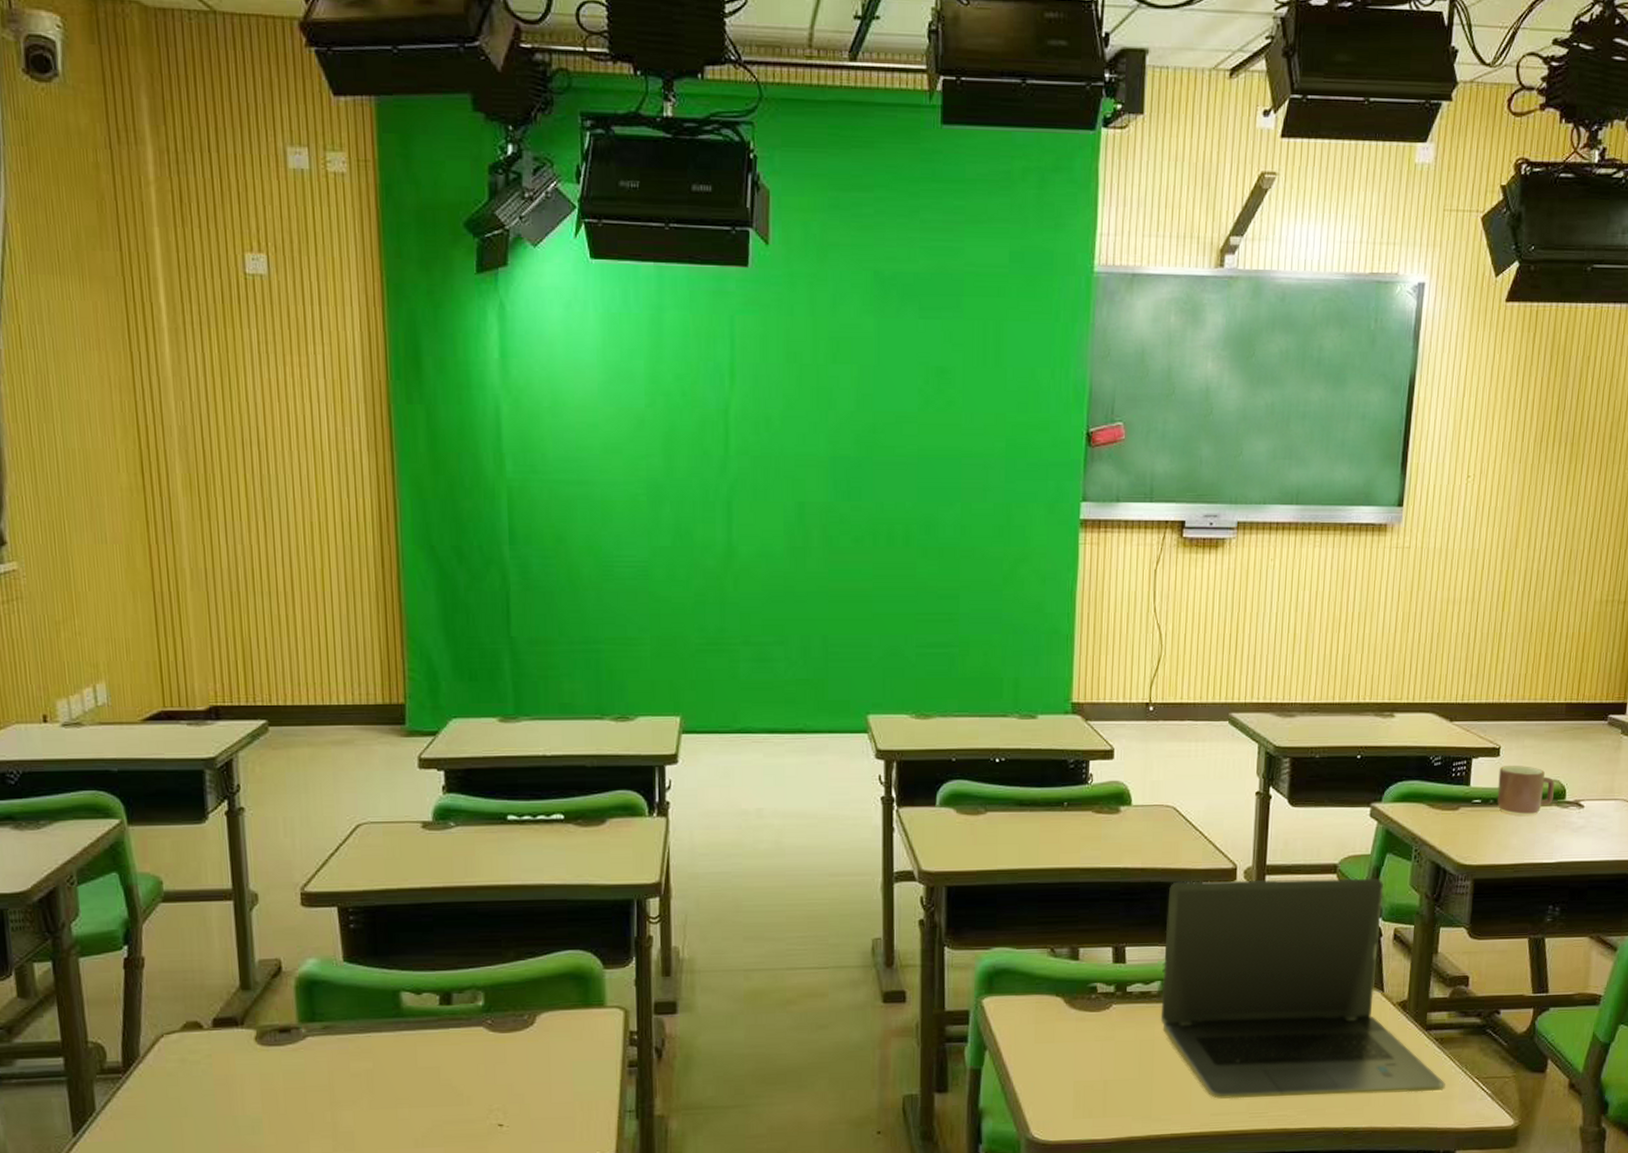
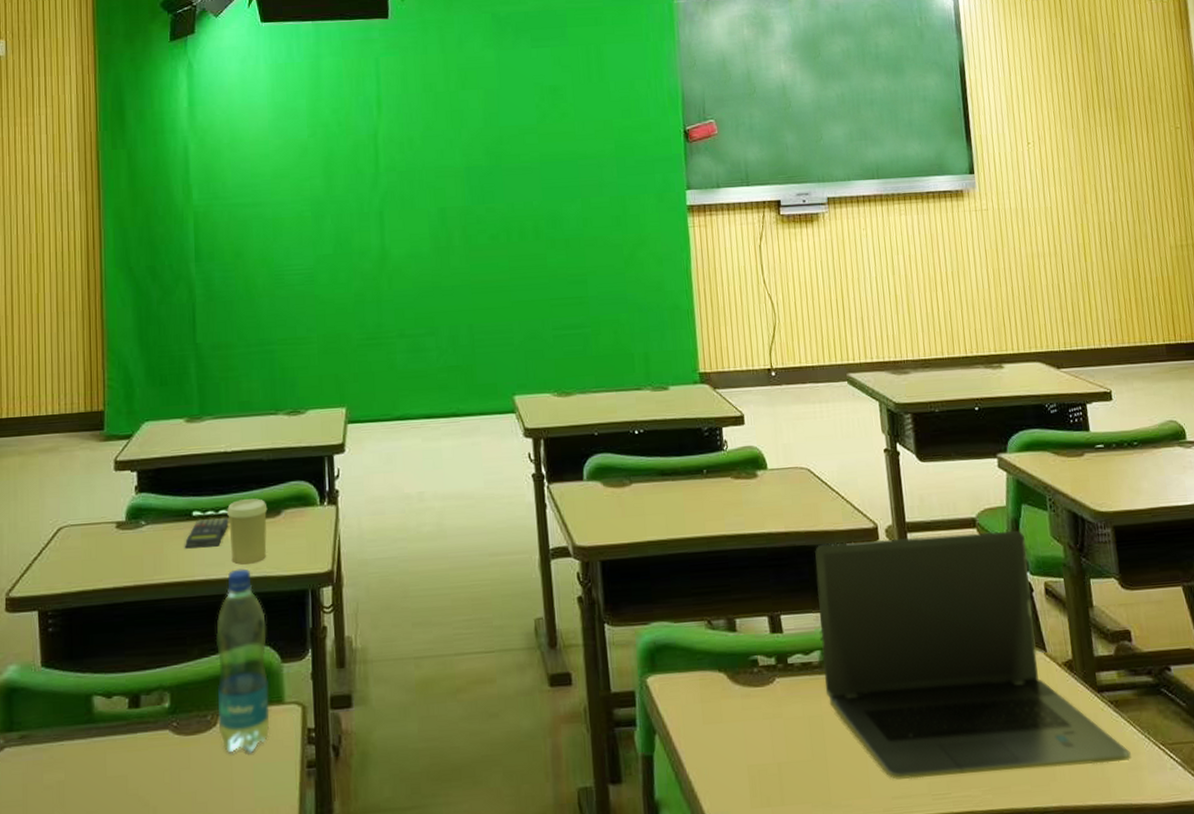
calculator: none [499,823,548,853] -> present [185,518,229,549]
bottle: none [532,875,590,1051] -> present [215,568,270,753]
cup: none [545,806,591,872] -> present [226,498,268,565]
mug: present [1497,766,1555,817] -> none [1115,408,1175,459]

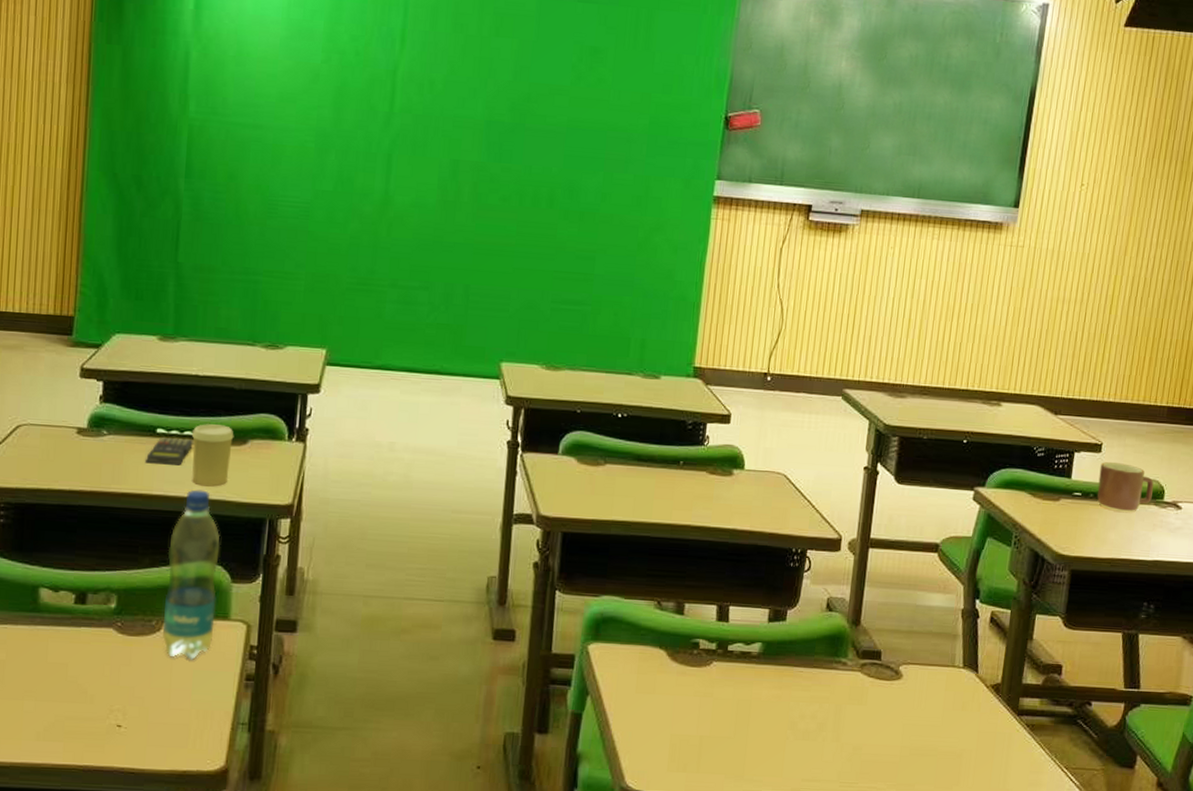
laptop computer: present [815,530,1131,780] -> none [758,547,1034,778]
mug: none [1115,408,1175,459] -> present [1097,462,1154,513]

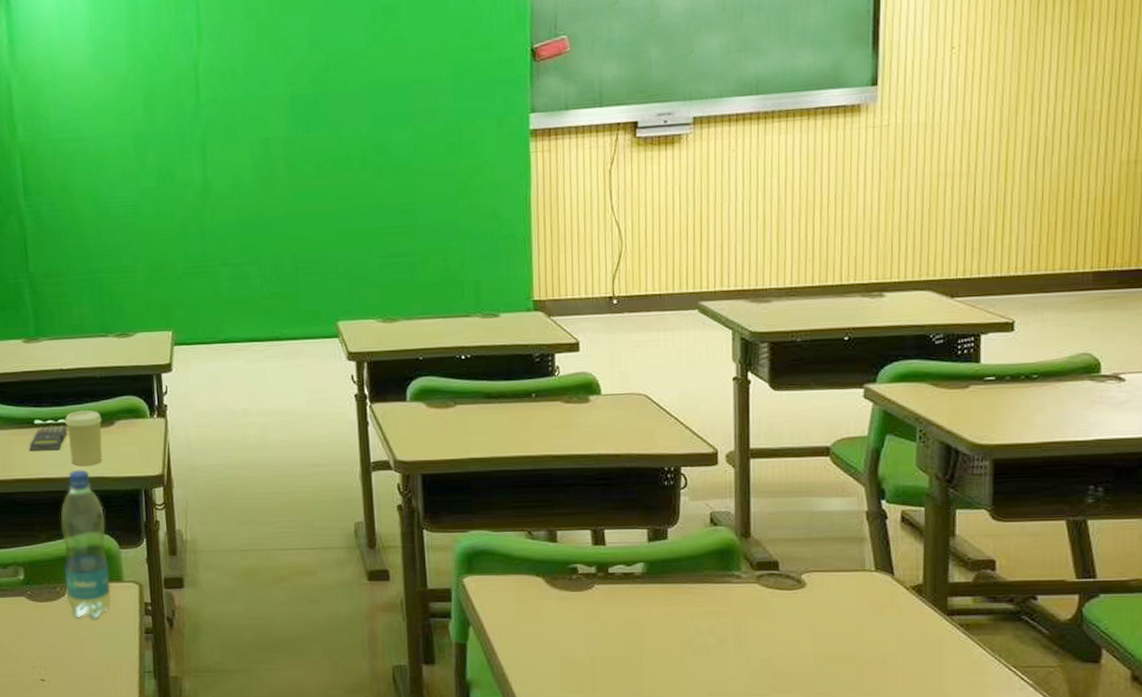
mug: present [1097,462,1154,513] -> none [1014,339,1085,393]

